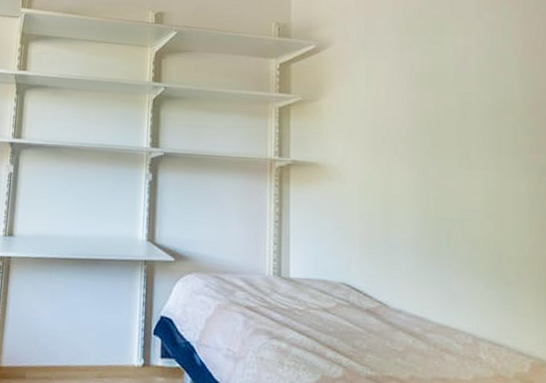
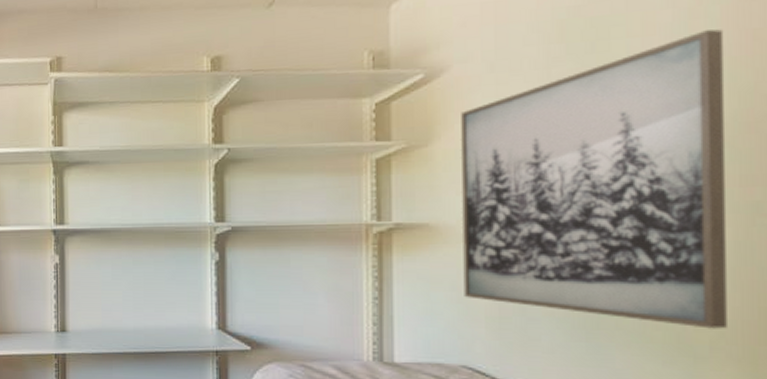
wall art: none [341,38,528,262] -> present [460,29,727,329]

